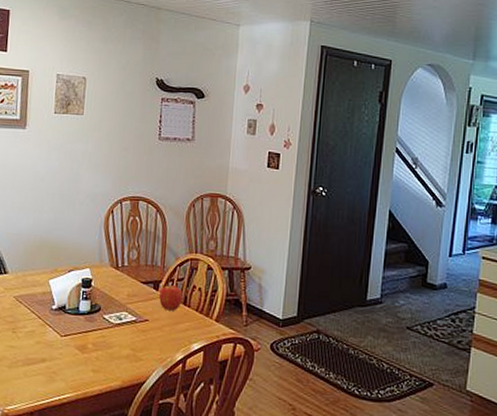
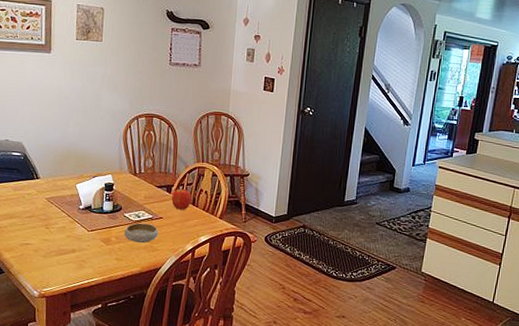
bowl: none [102,326,143,352] -> present [124,222,158,244]

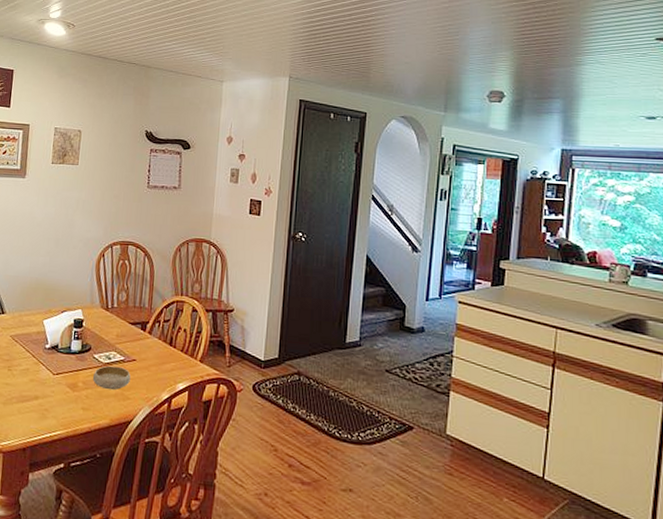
apple: present [172,189,192,211] -> none [146,326,169,352]

